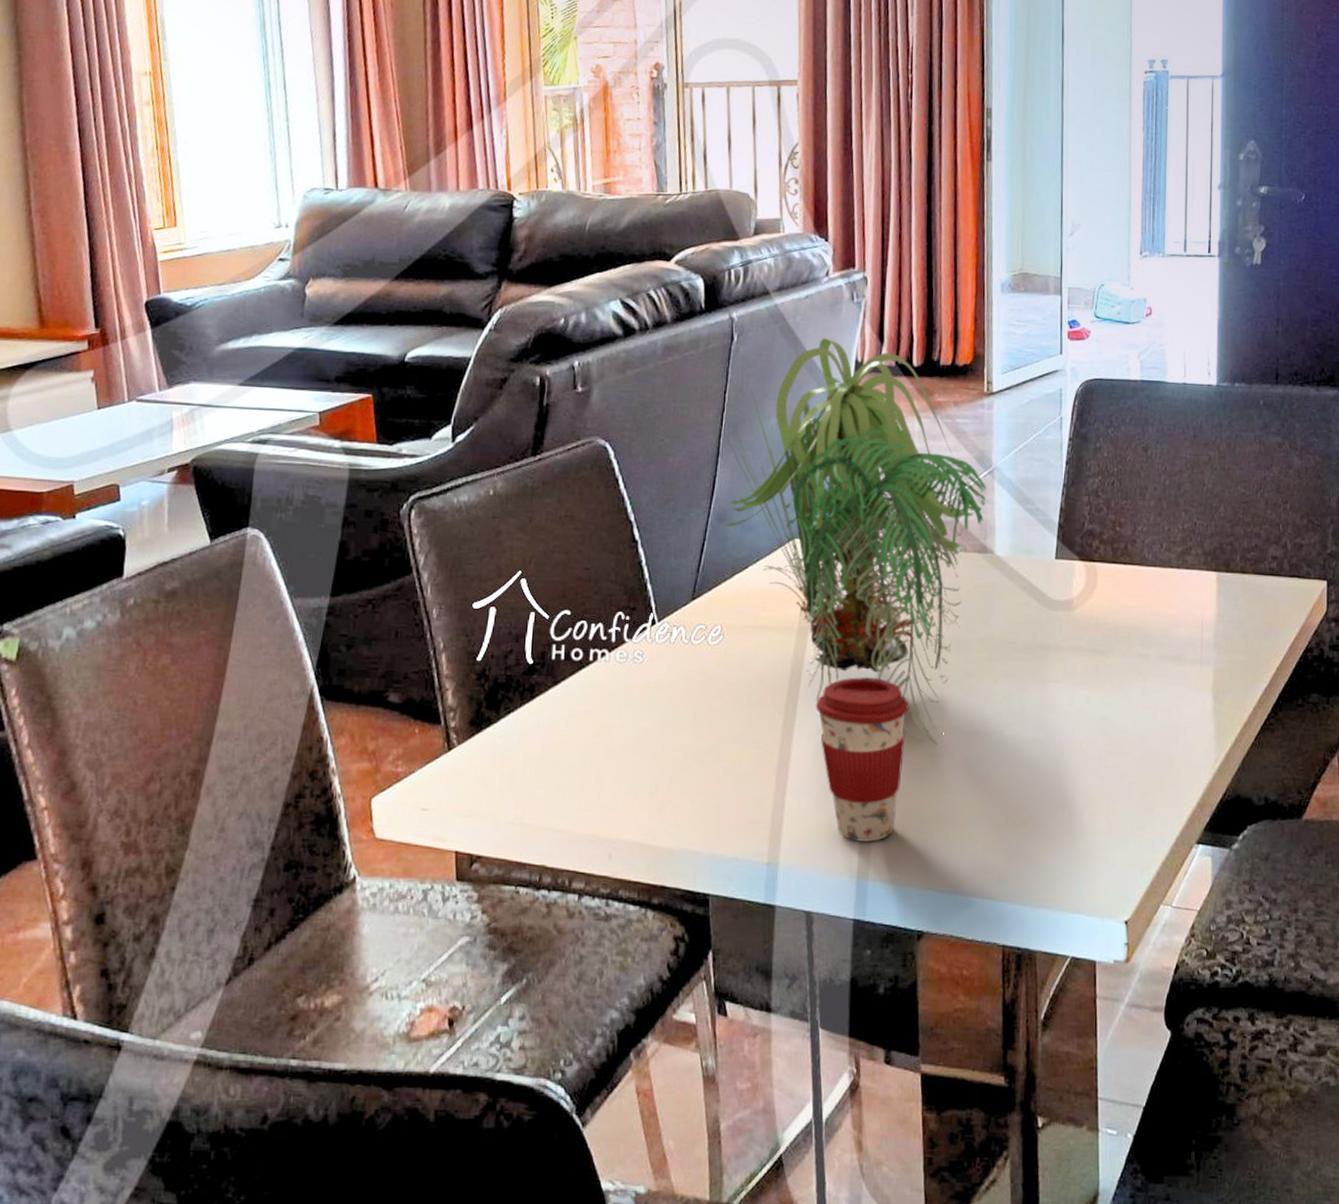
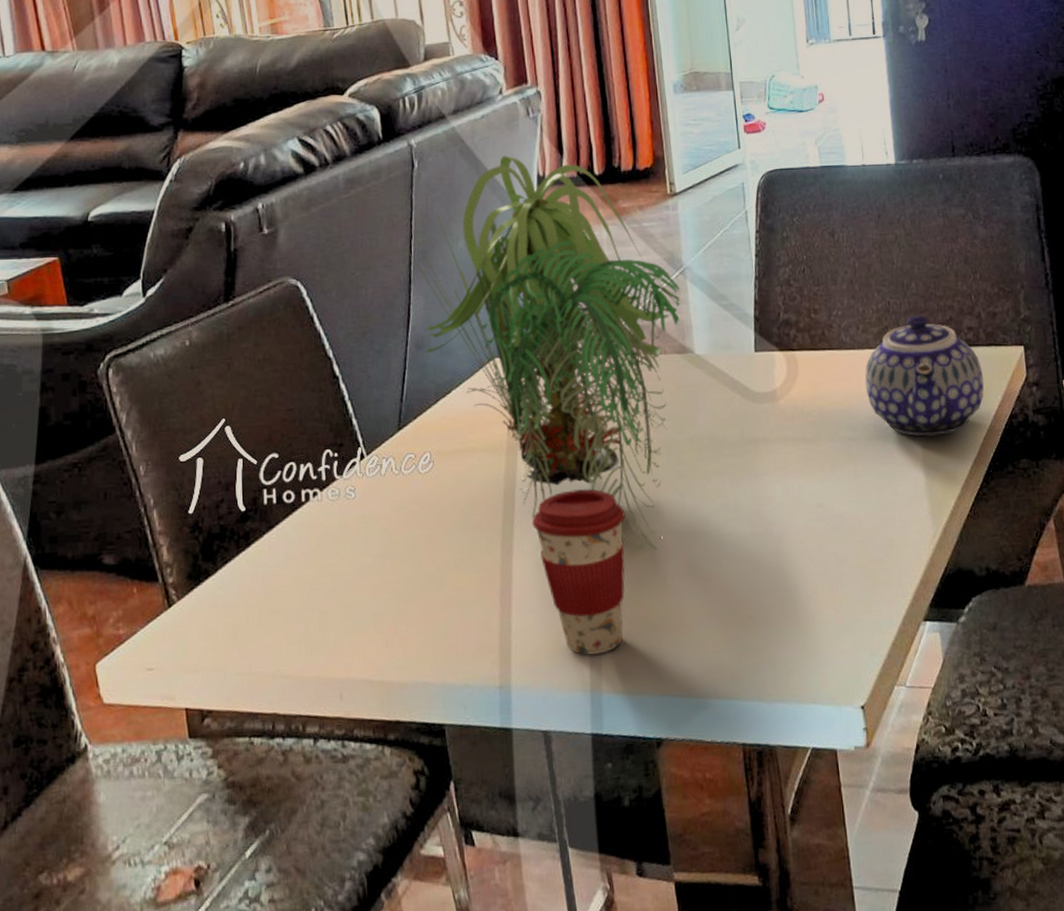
teapot: none [1163,539,1283,661] -> present [865,315,984,436]

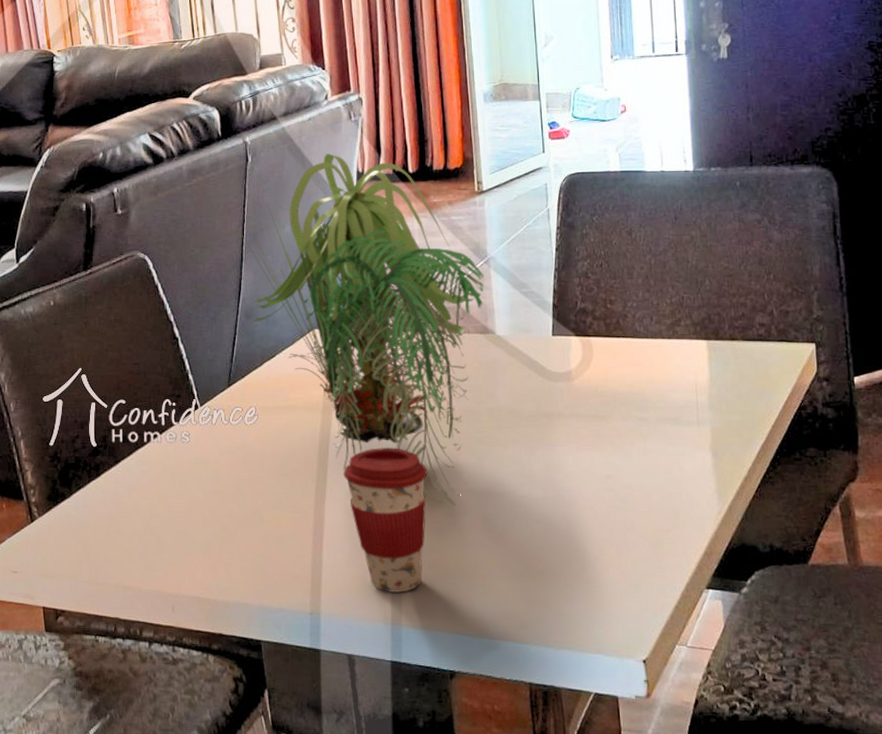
teapot: present [865,315,984,436] -> none [657,310,774,421]

